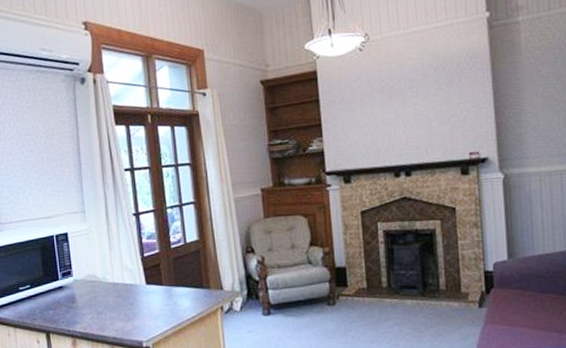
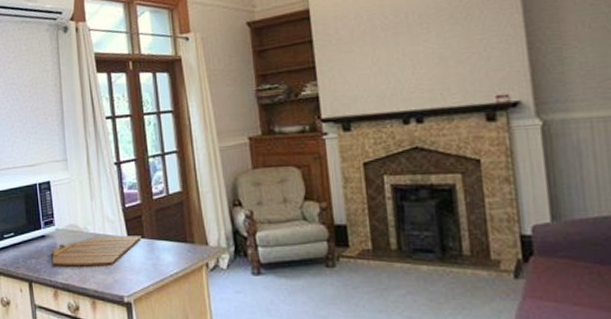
cutting board: none [69,283,160,316] -> present [51,236,142,267]

